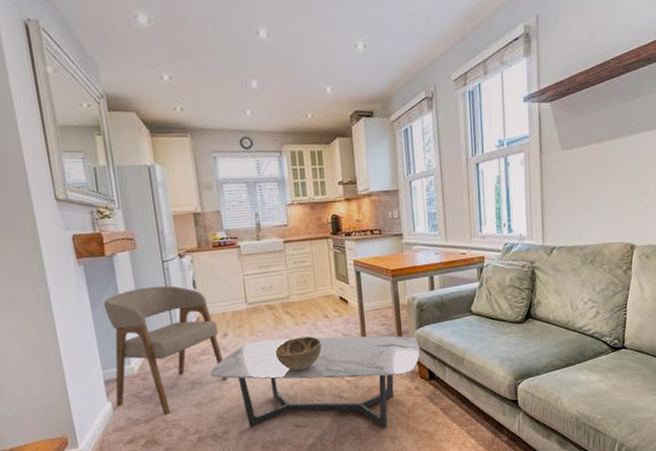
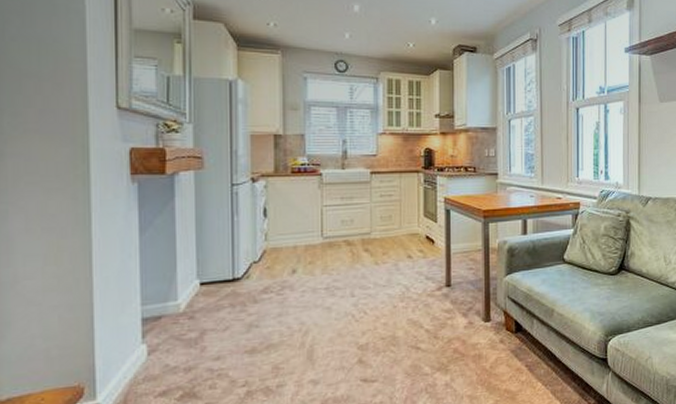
armchair: present [103,285,229,415] -> none [151,211,292,363]
coffee table: present [210,335,420,429] -> none [271,279,508,387]
decorative bowl: present [274,336,322,371] -> none [348,278,401,317]

